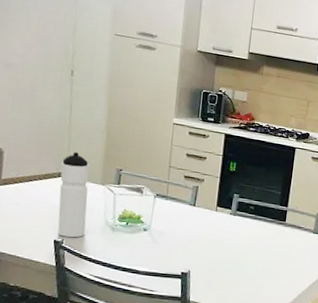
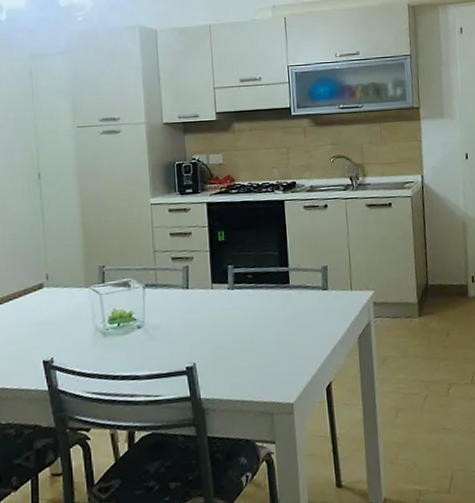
water bottle: present [57,152,90,238] -> none [41,258,76,355]

